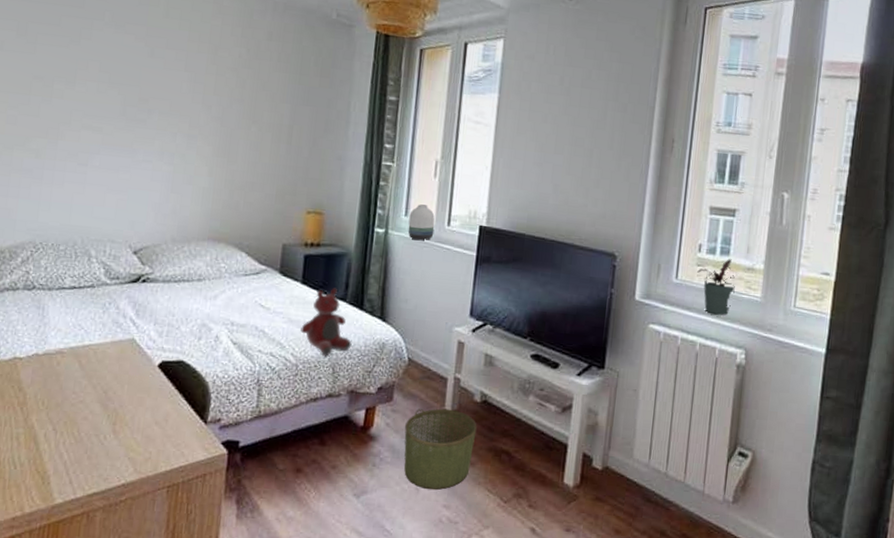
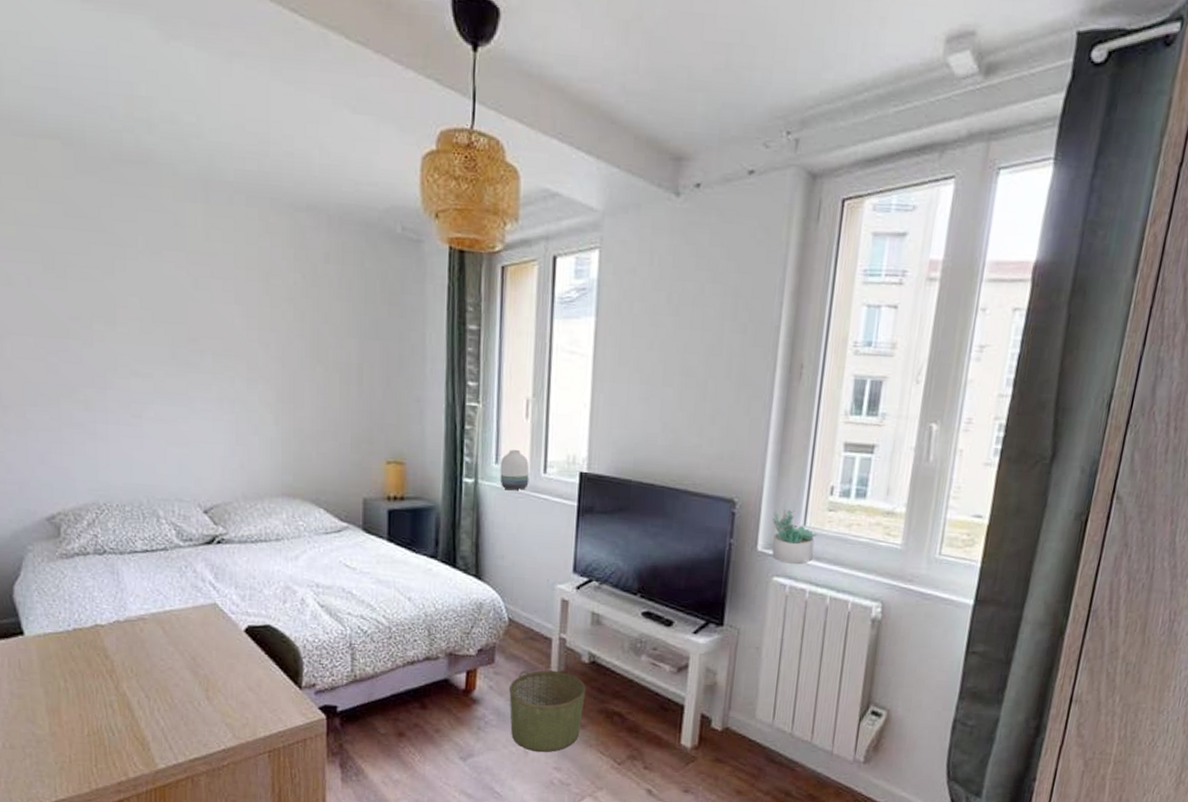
teddy bear: present [300,288,352,355] -> none [391,545,447,617]
succulent plant: none [648,264,688,313] -> present [772,510,818,564]
potted plant: present [697,259,738,316] -> none [828,502,875,566]

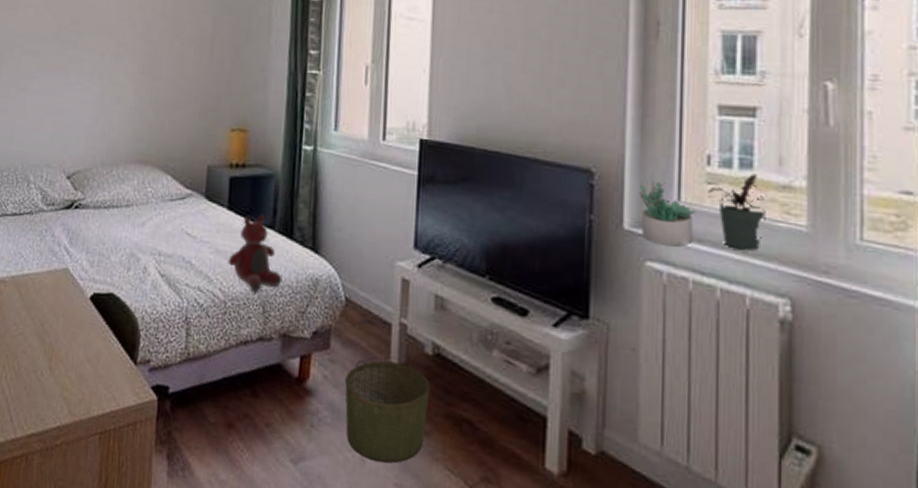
teddy bear: none [391,545,447,617] -> present [228,214,283,292]
vase: present [499,450,530,491] -> none [338,116,368,159]
potted plant: none [828,502,875,566] -> present [708,174,768,251]

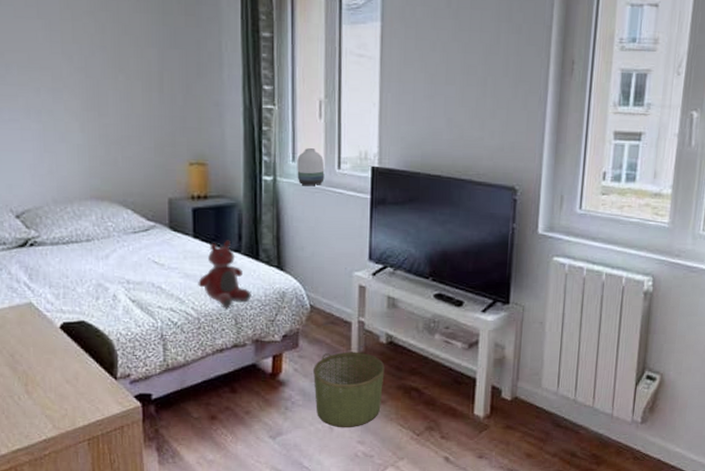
vase: none [338,116,368,159] -> present [297,148,325,186]
succulent plant: present [639,182,697,247] -> none [551,195,593,245]
potted plant: present [708,174,768,251] -> none [602,185,644,244]

